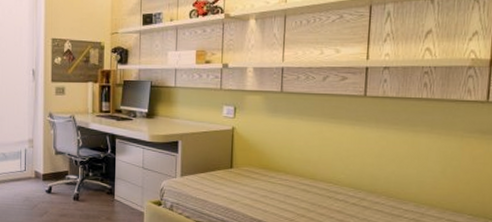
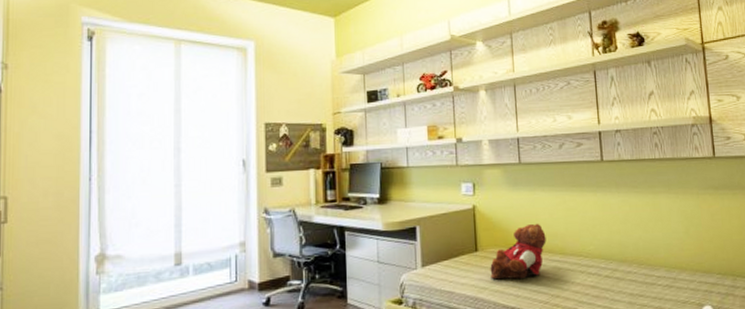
teddy bear: none [242,148,299,197] -> present [490,223,546,280]

